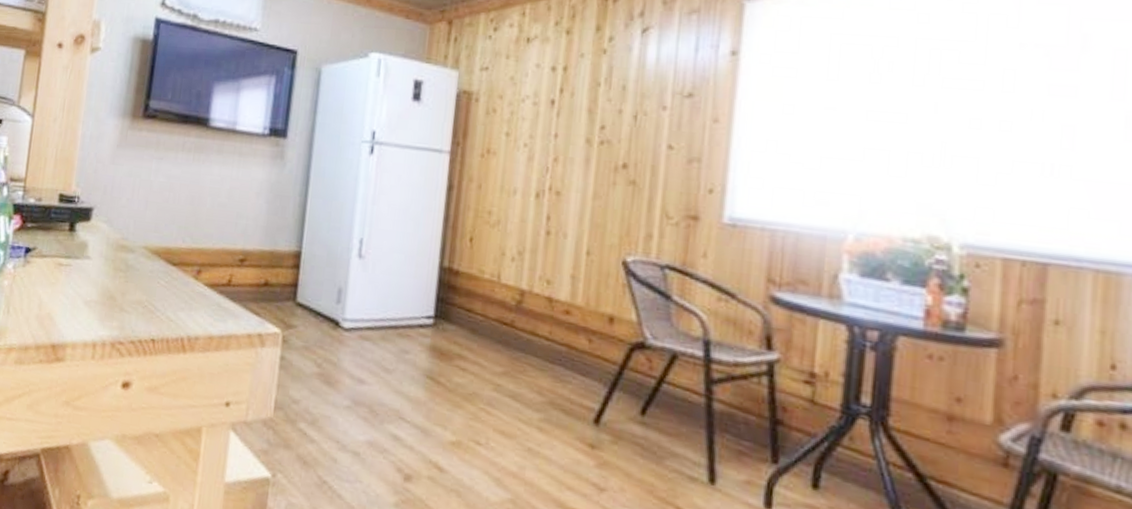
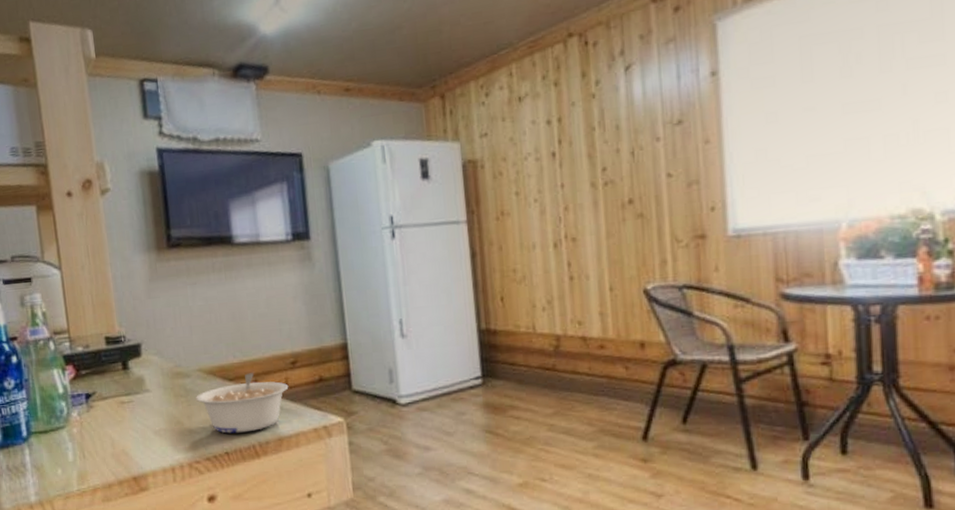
legume: none [135,261,232,323] -> present [196,373,289,434]

